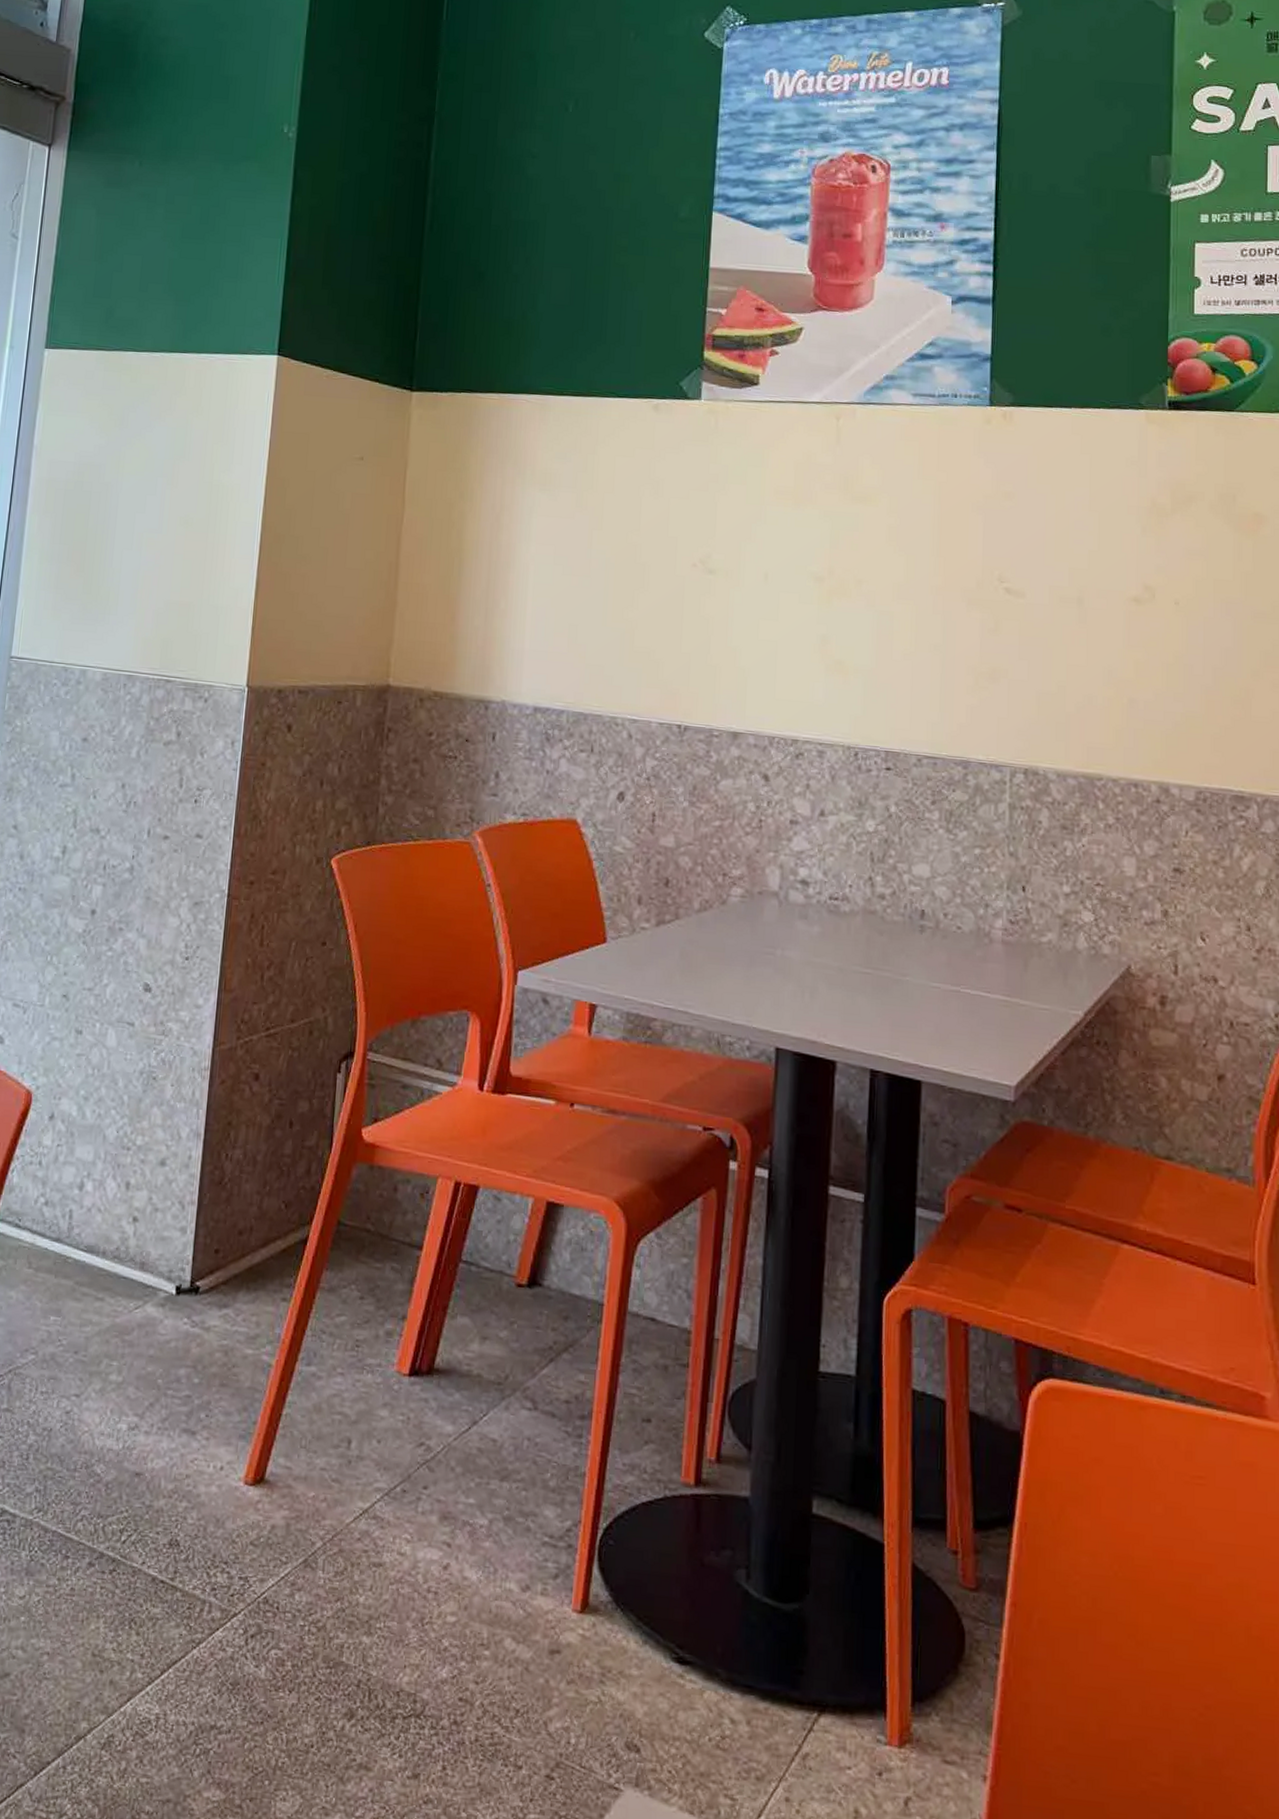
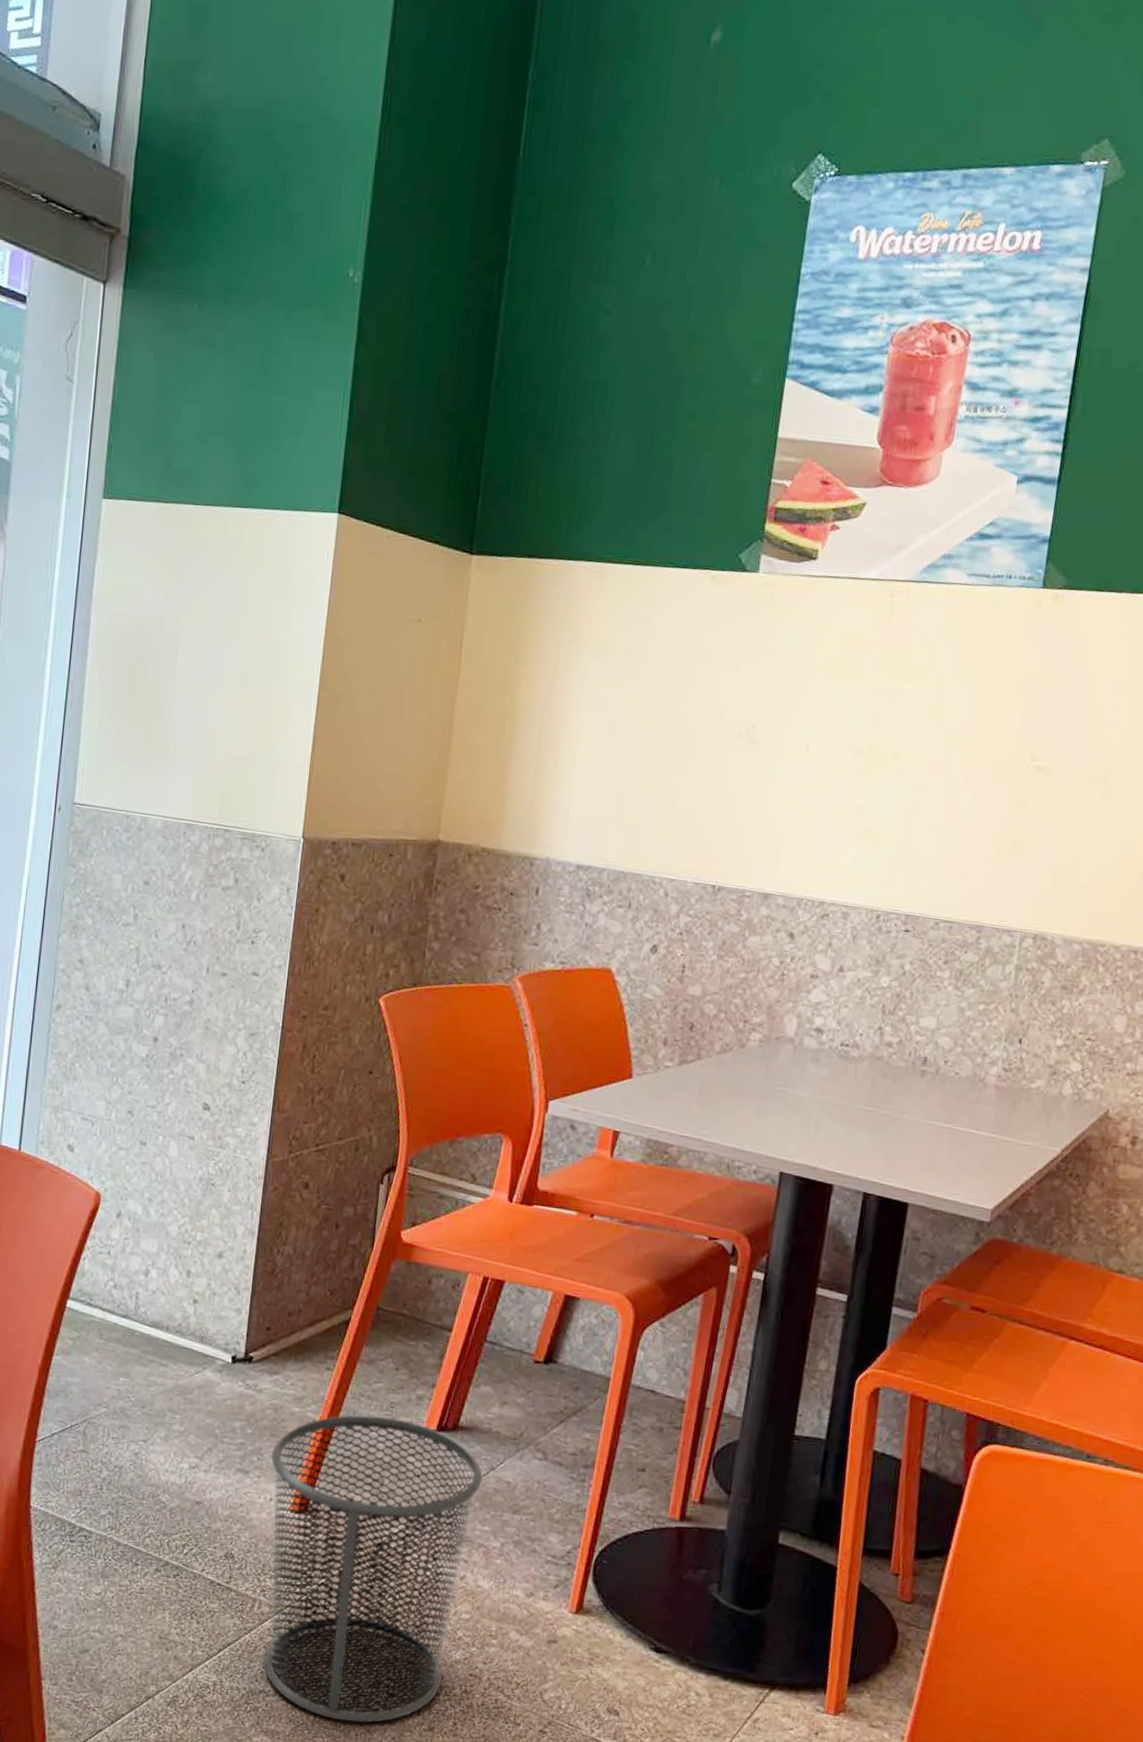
trash can: none [216,1356,465,1770] -> present [264,1415,483,1723]

